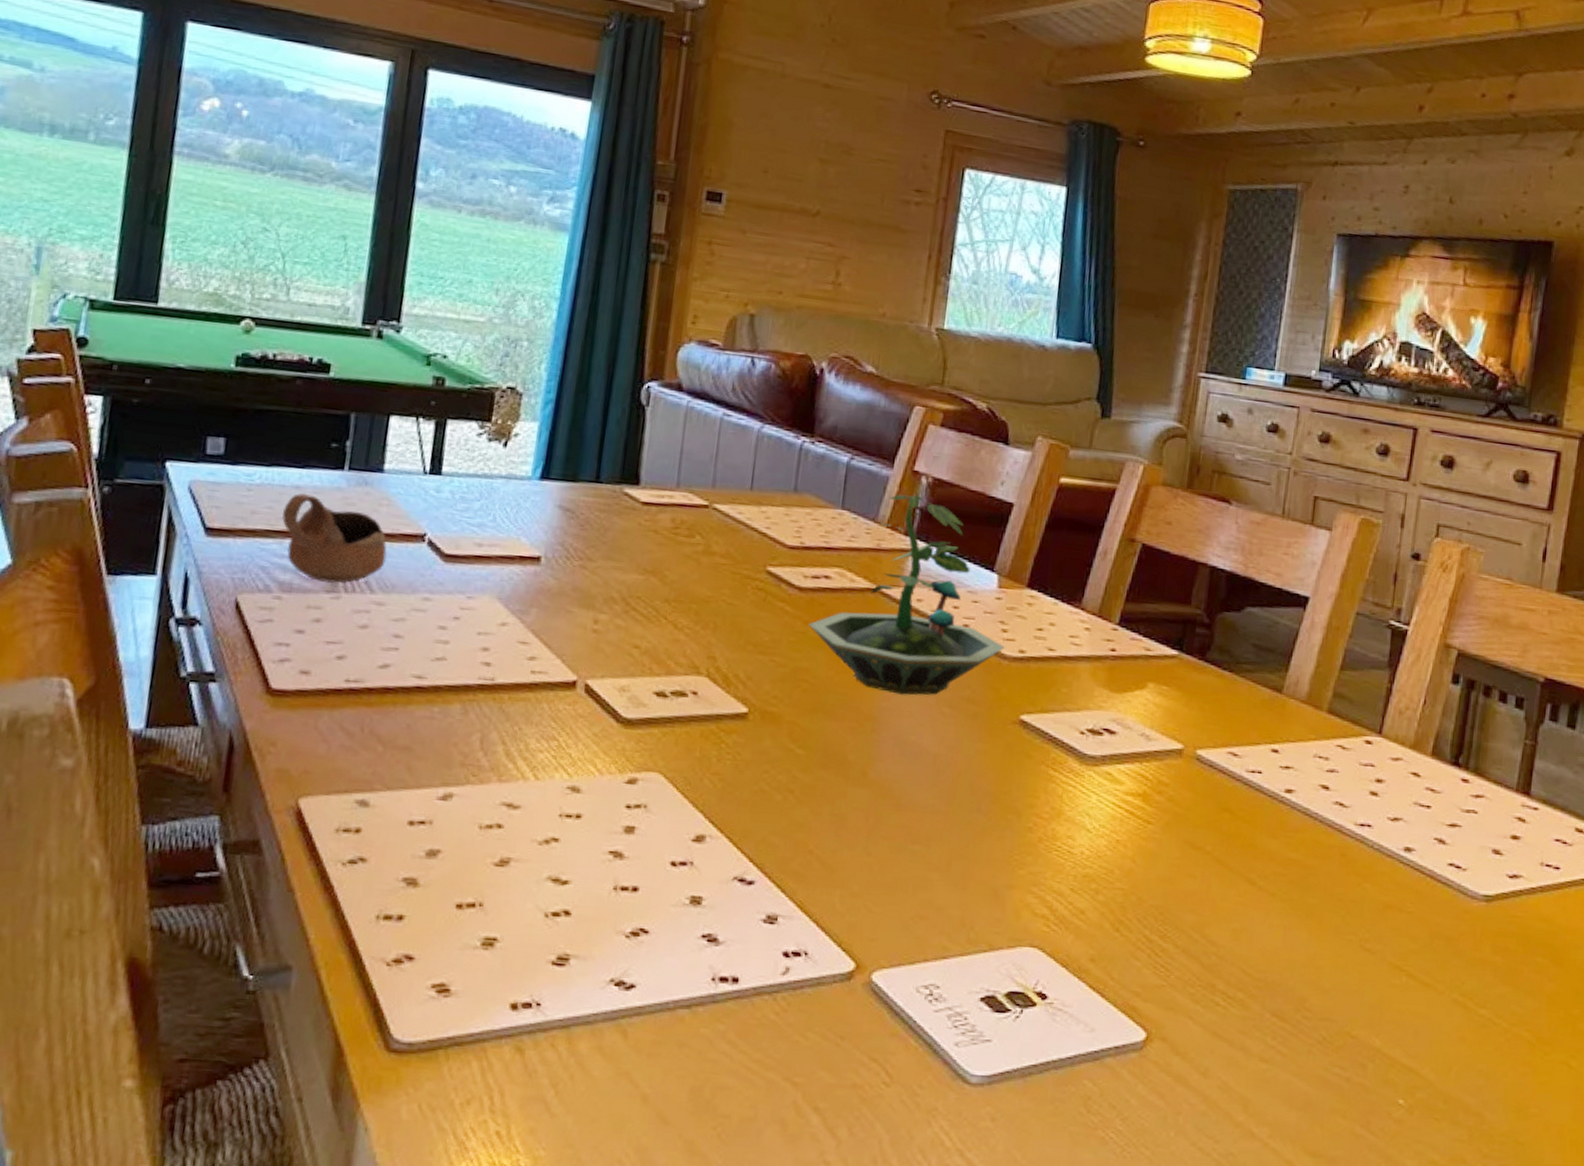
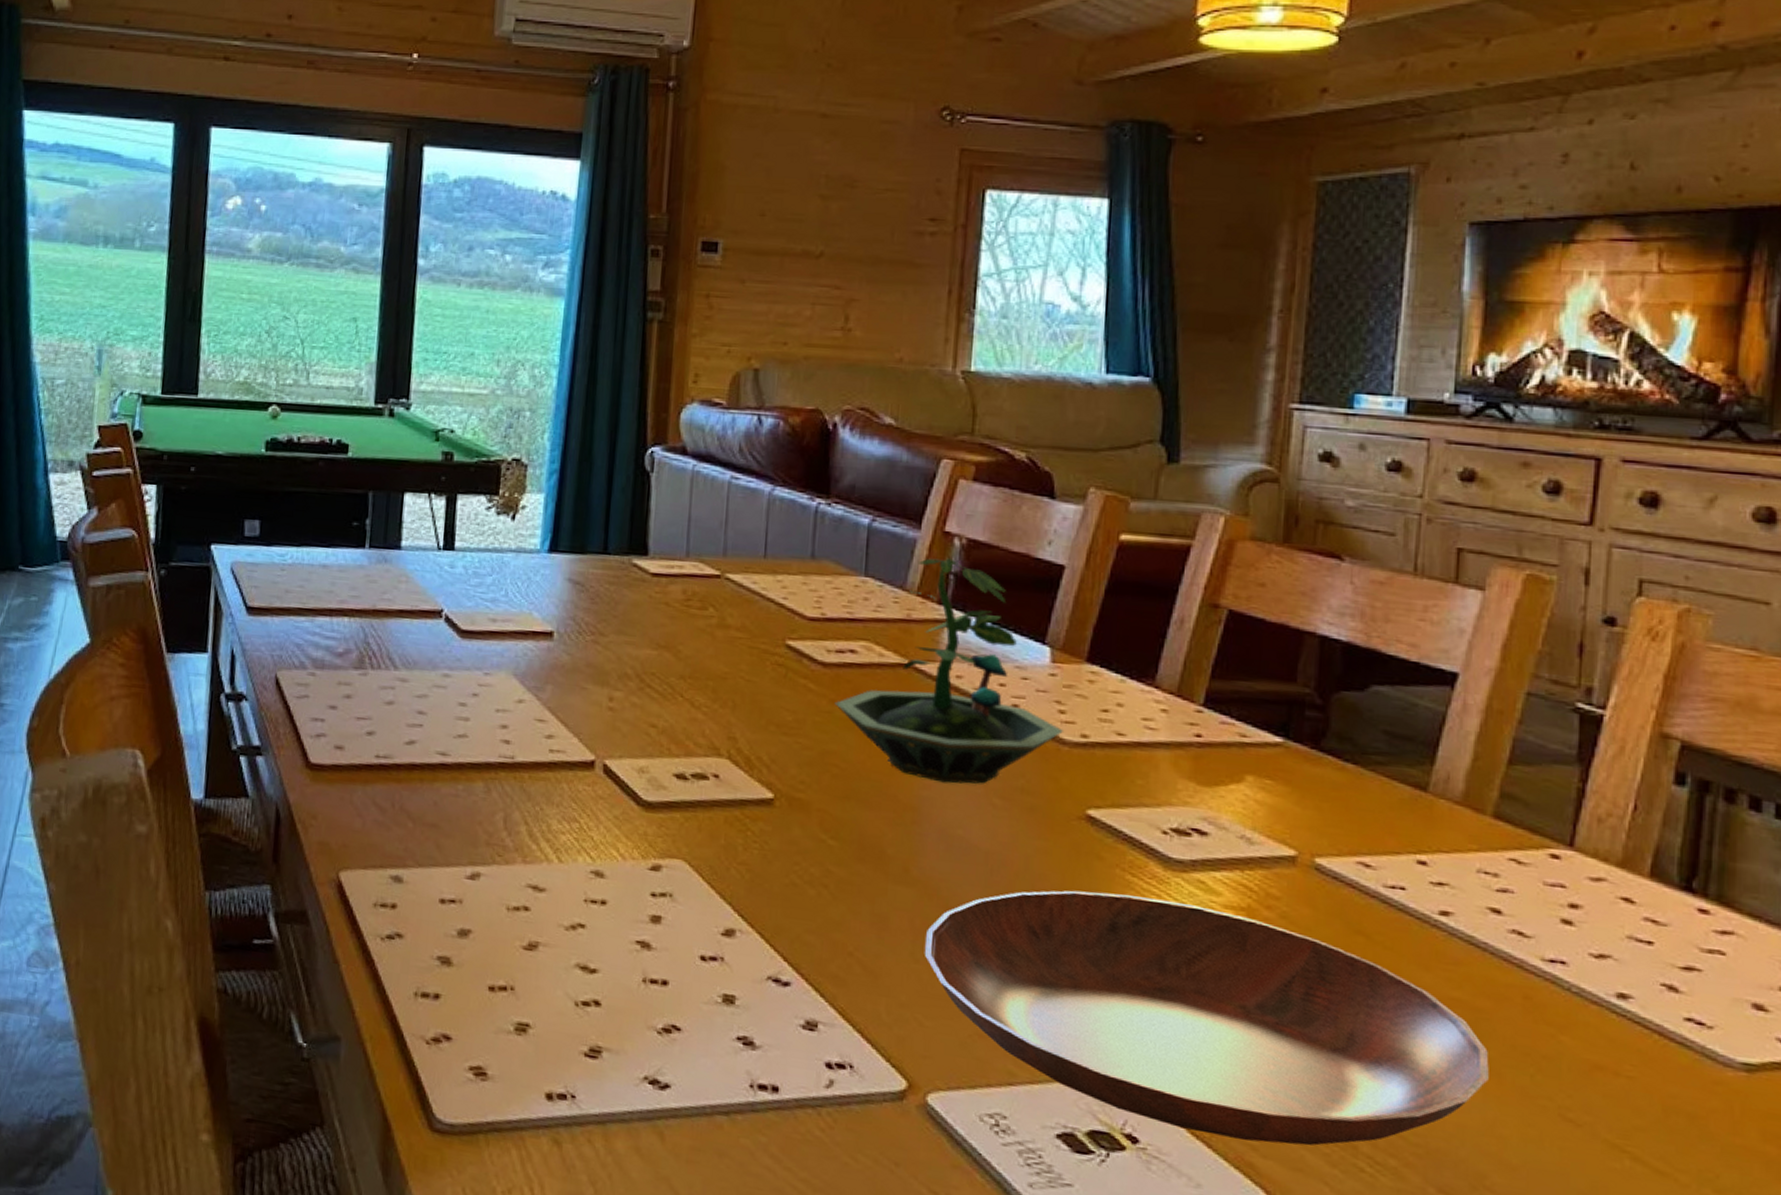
cup: present [282,493,387,584] -> none [312,571,408,660]
bowl: none [876,785,1314,989] -> present [924,890,1489,1146]

